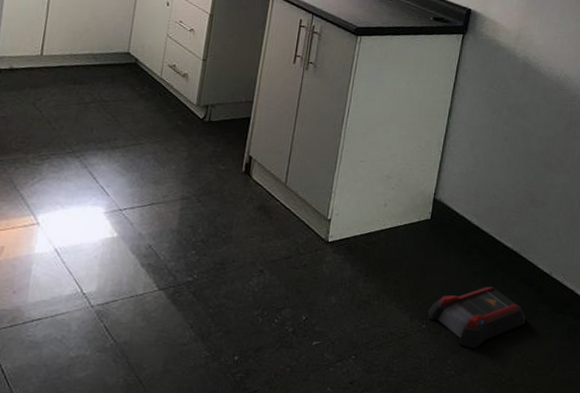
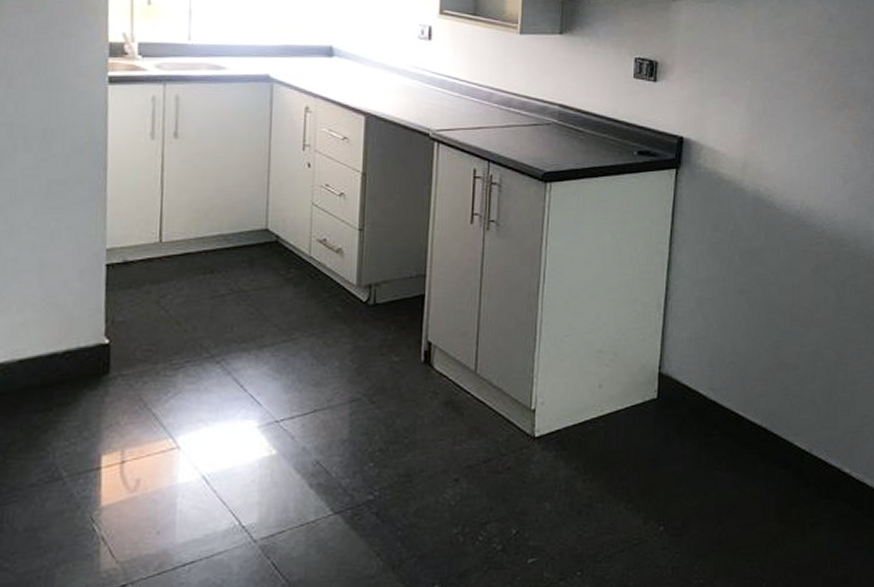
robot vacuum: present [427,286,526,349] -> none [664,472,785,550]

